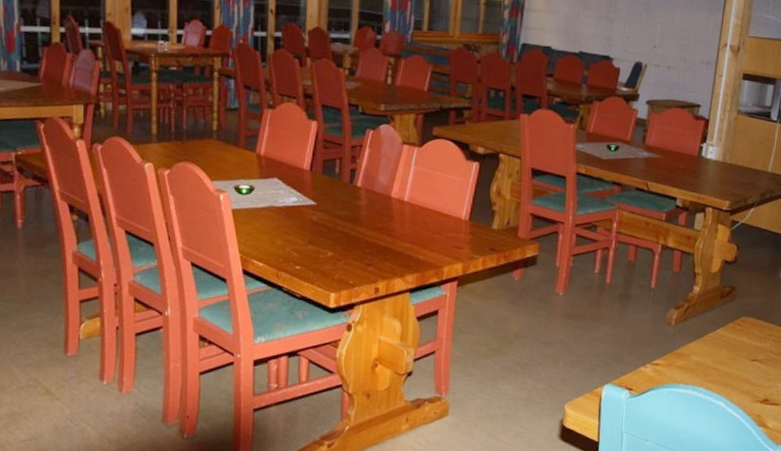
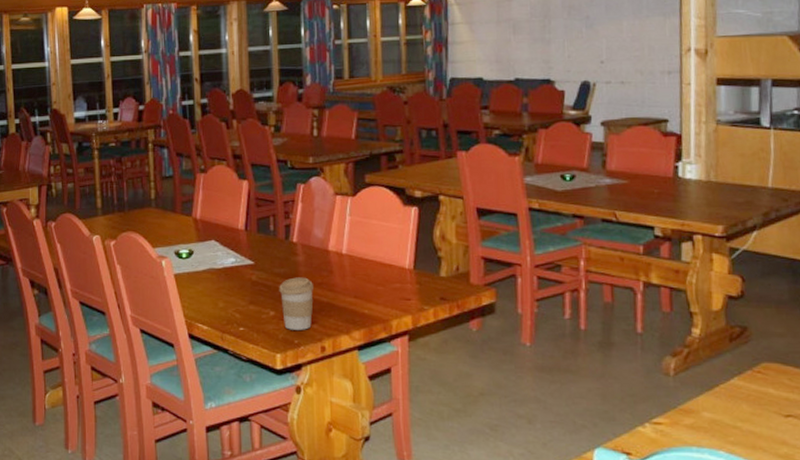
coffee cup: none [339,220,374,272] -> present [279,277,314,330]

